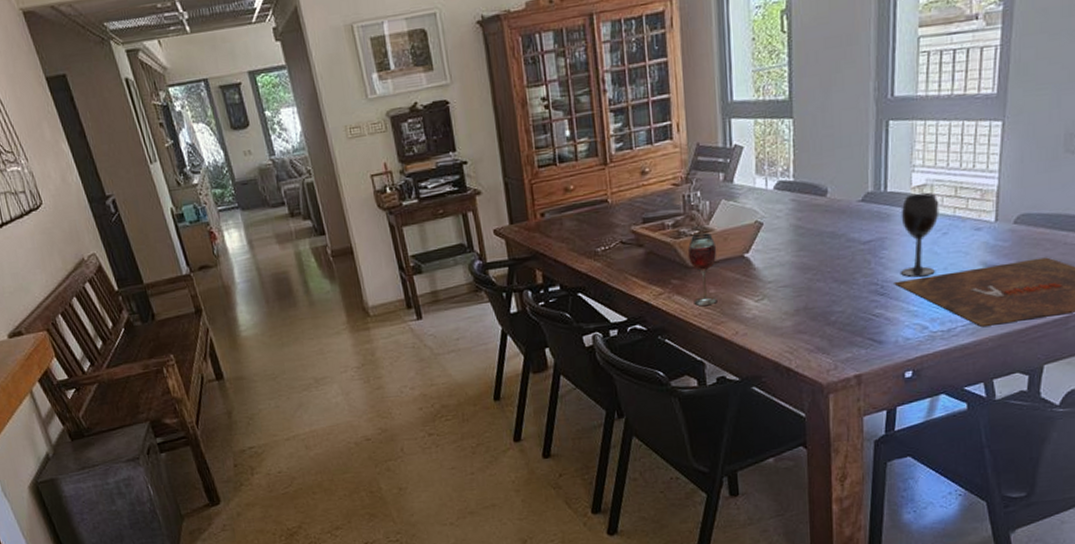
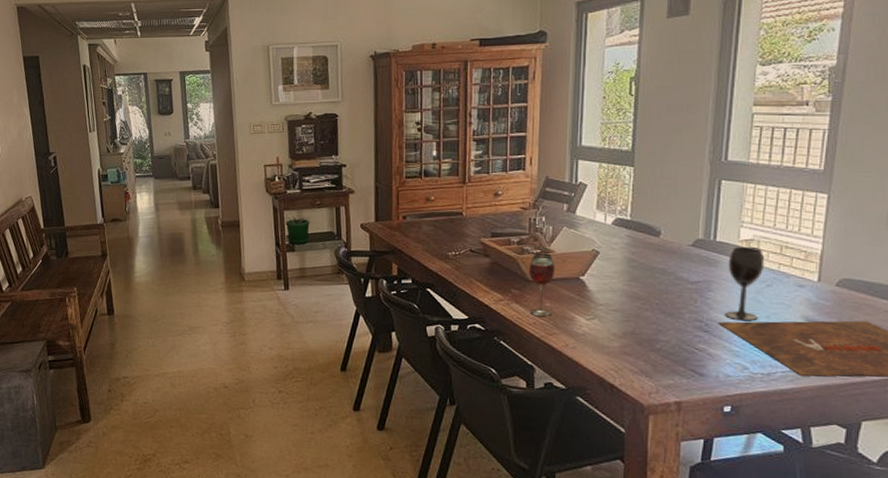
planter: none [406,230,437,266] -> present [285,216,312,245]

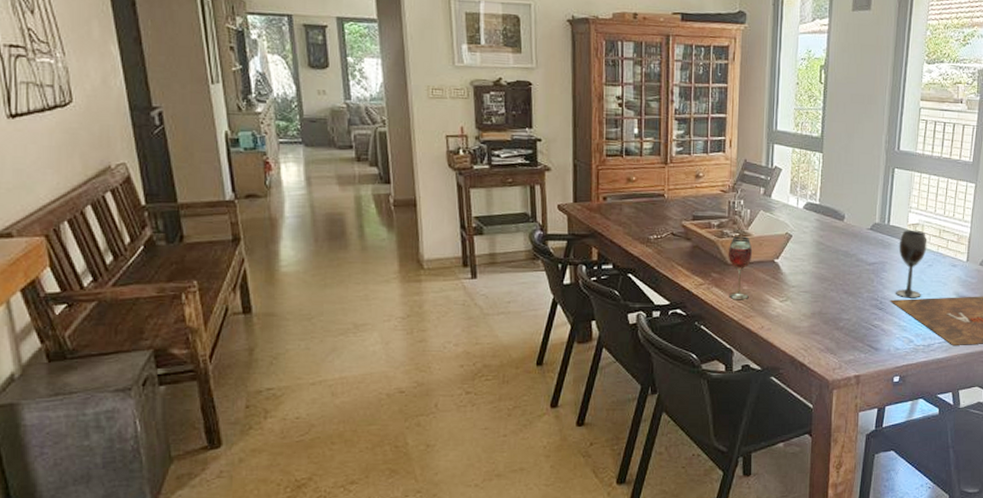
planter: present [285,216,312,245] -> none [472,194,503,228]

